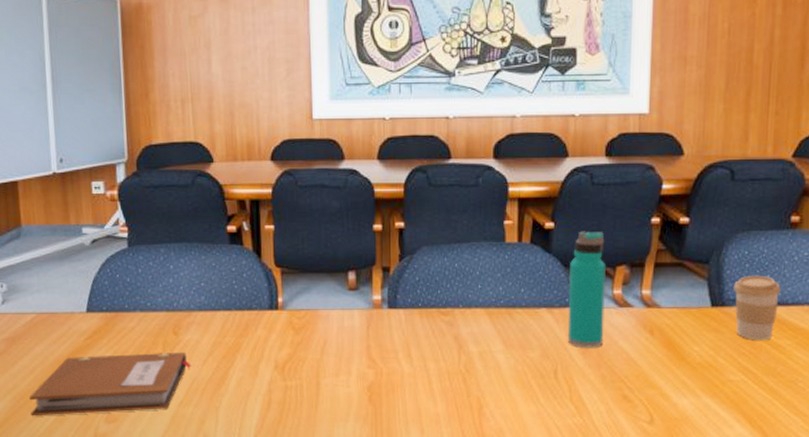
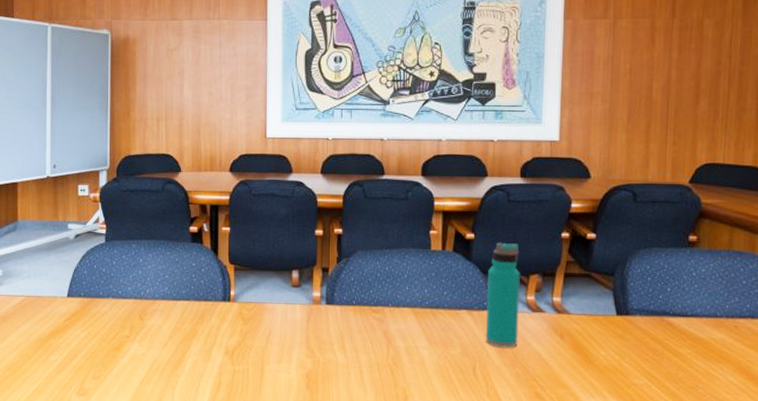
notebook: present [29,352,192,416] -> none [14,335,154,387]
coffee cup: present [734,275,781,341] -> none [637,288,681,348]

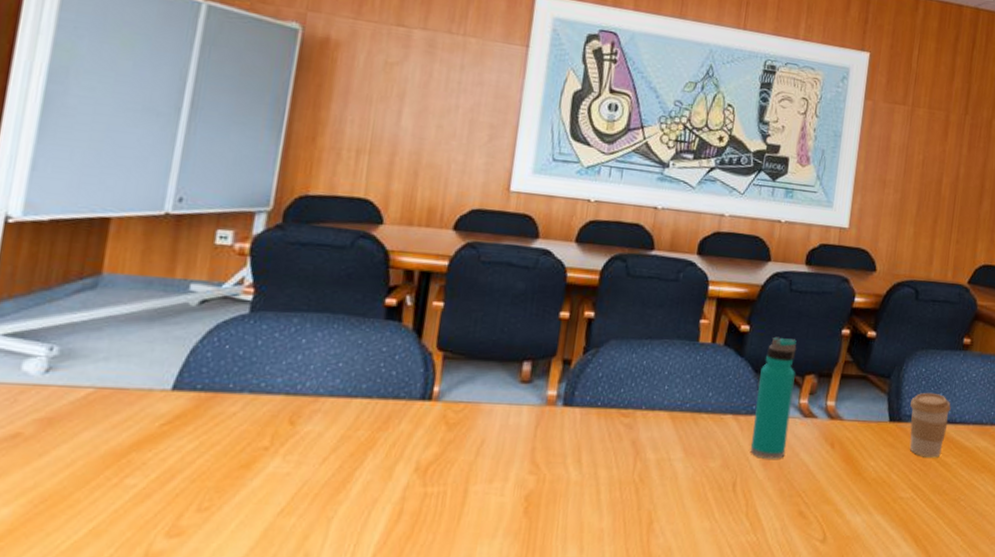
coffee cup: none [637,288,681,348] -> present [909,392,951,458]

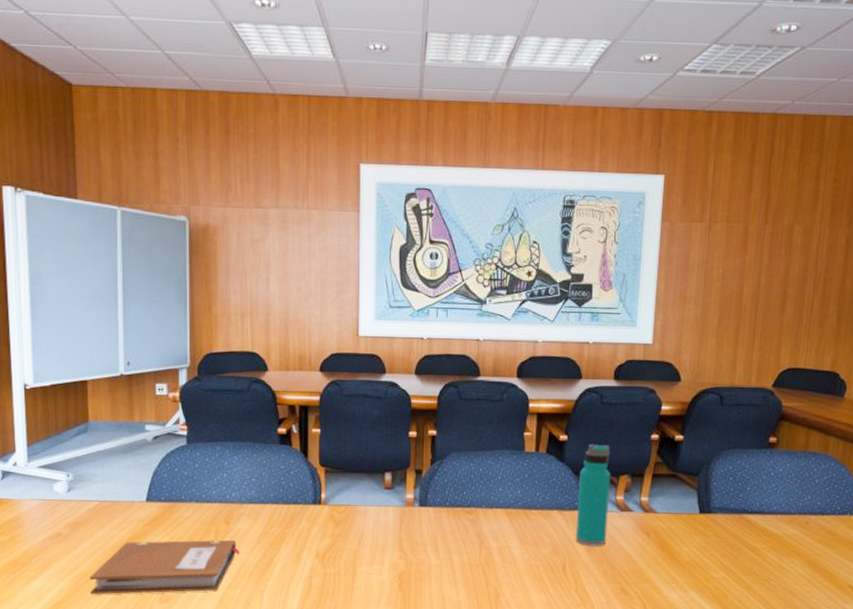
notebook: none [52,446,306,527] -> present [90,539,241,595]
coffee cup: present [909,392,951,458] -> none [719,487,759,544]

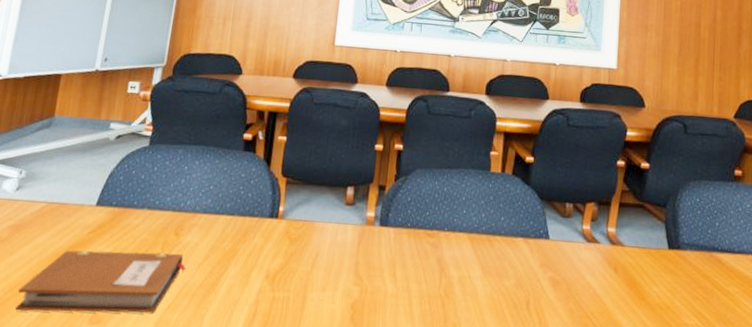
water bottle: present [575,444,611,546] -> none [540,167,577,281]

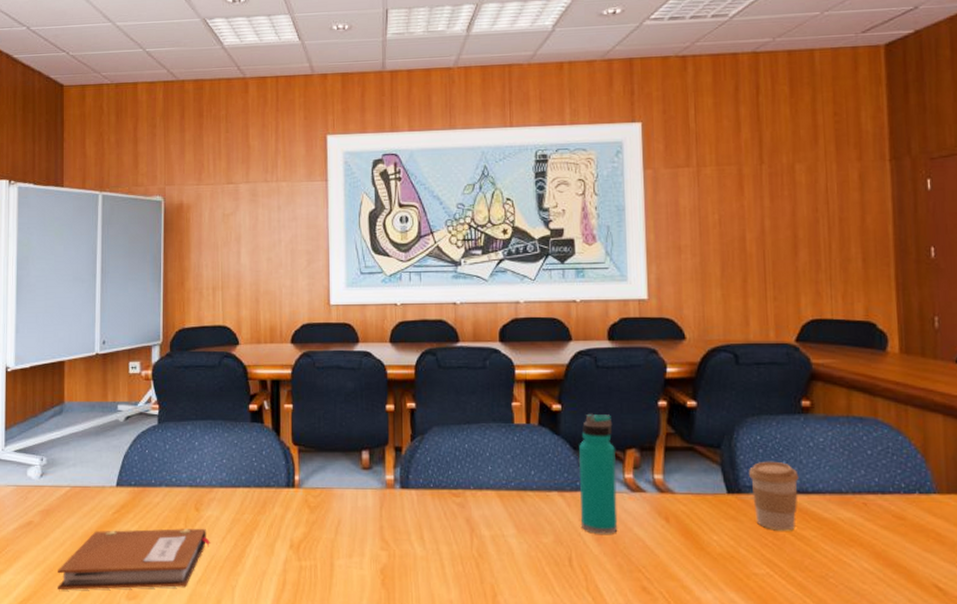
water bottle: none [540,167,577,281] -> present [579,413,618,534]
coffee cup: none [688,221,728,286] -> present [749,461,799,531]

